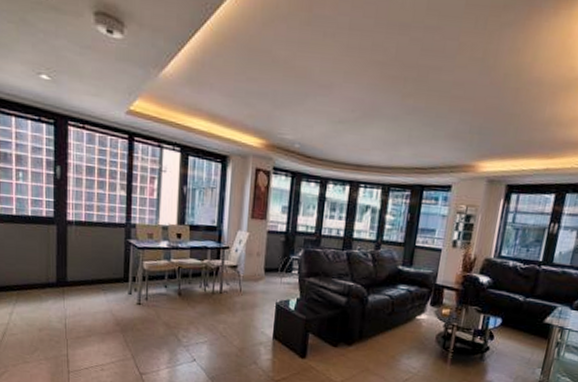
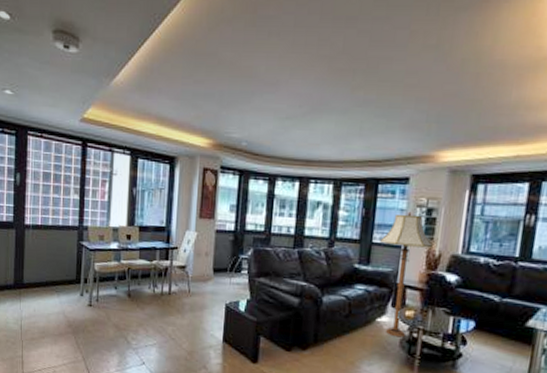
floor lamp: none [422,217,469,333] -> present [380,211,433,338]

